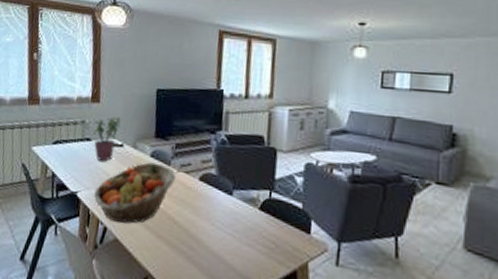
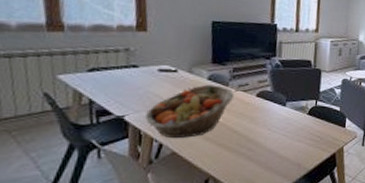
potted plant: present [93,117,121,162] -> none [140,45,174,86]

